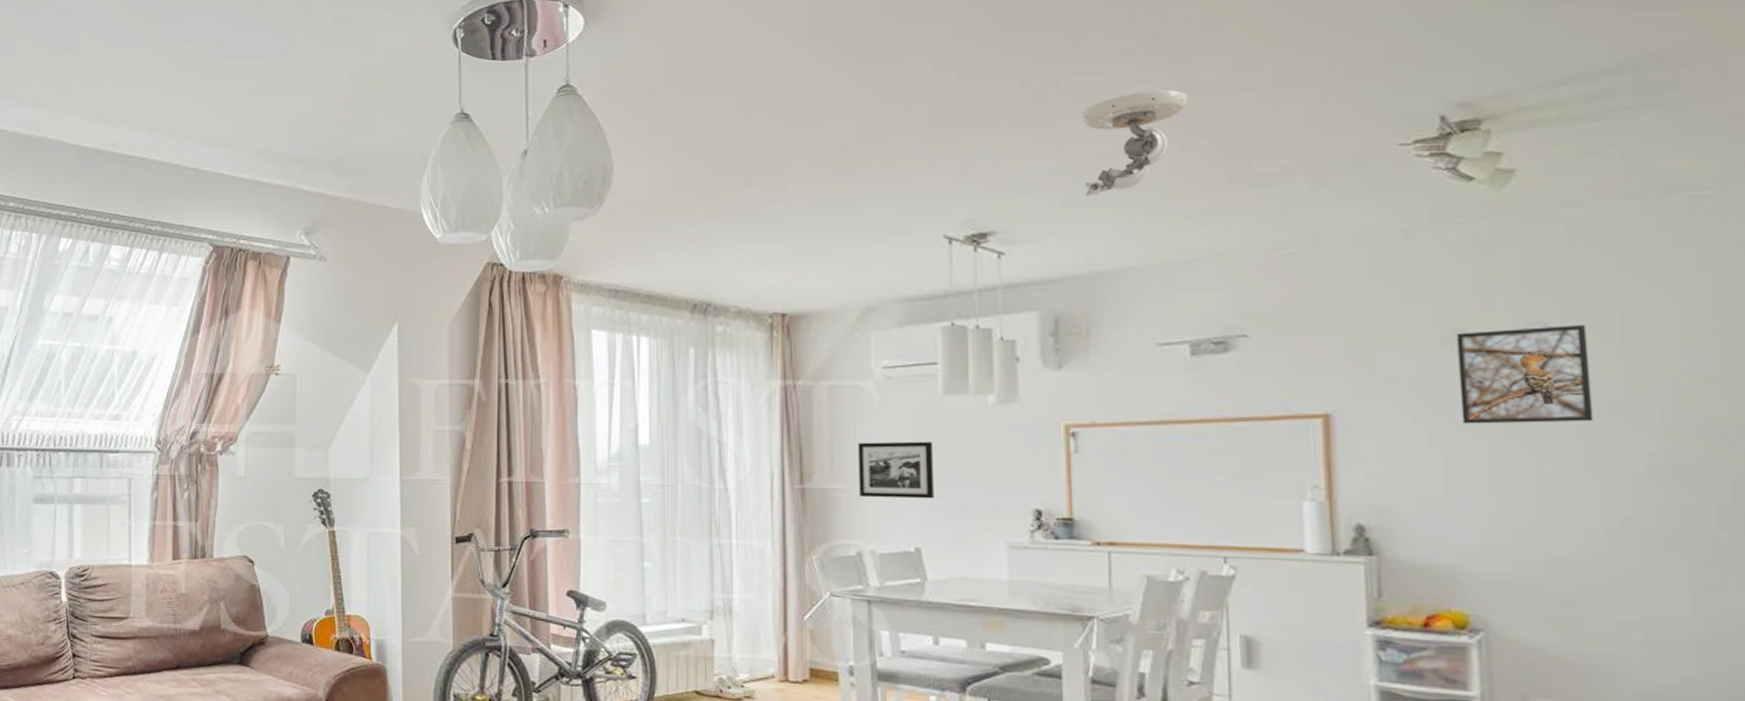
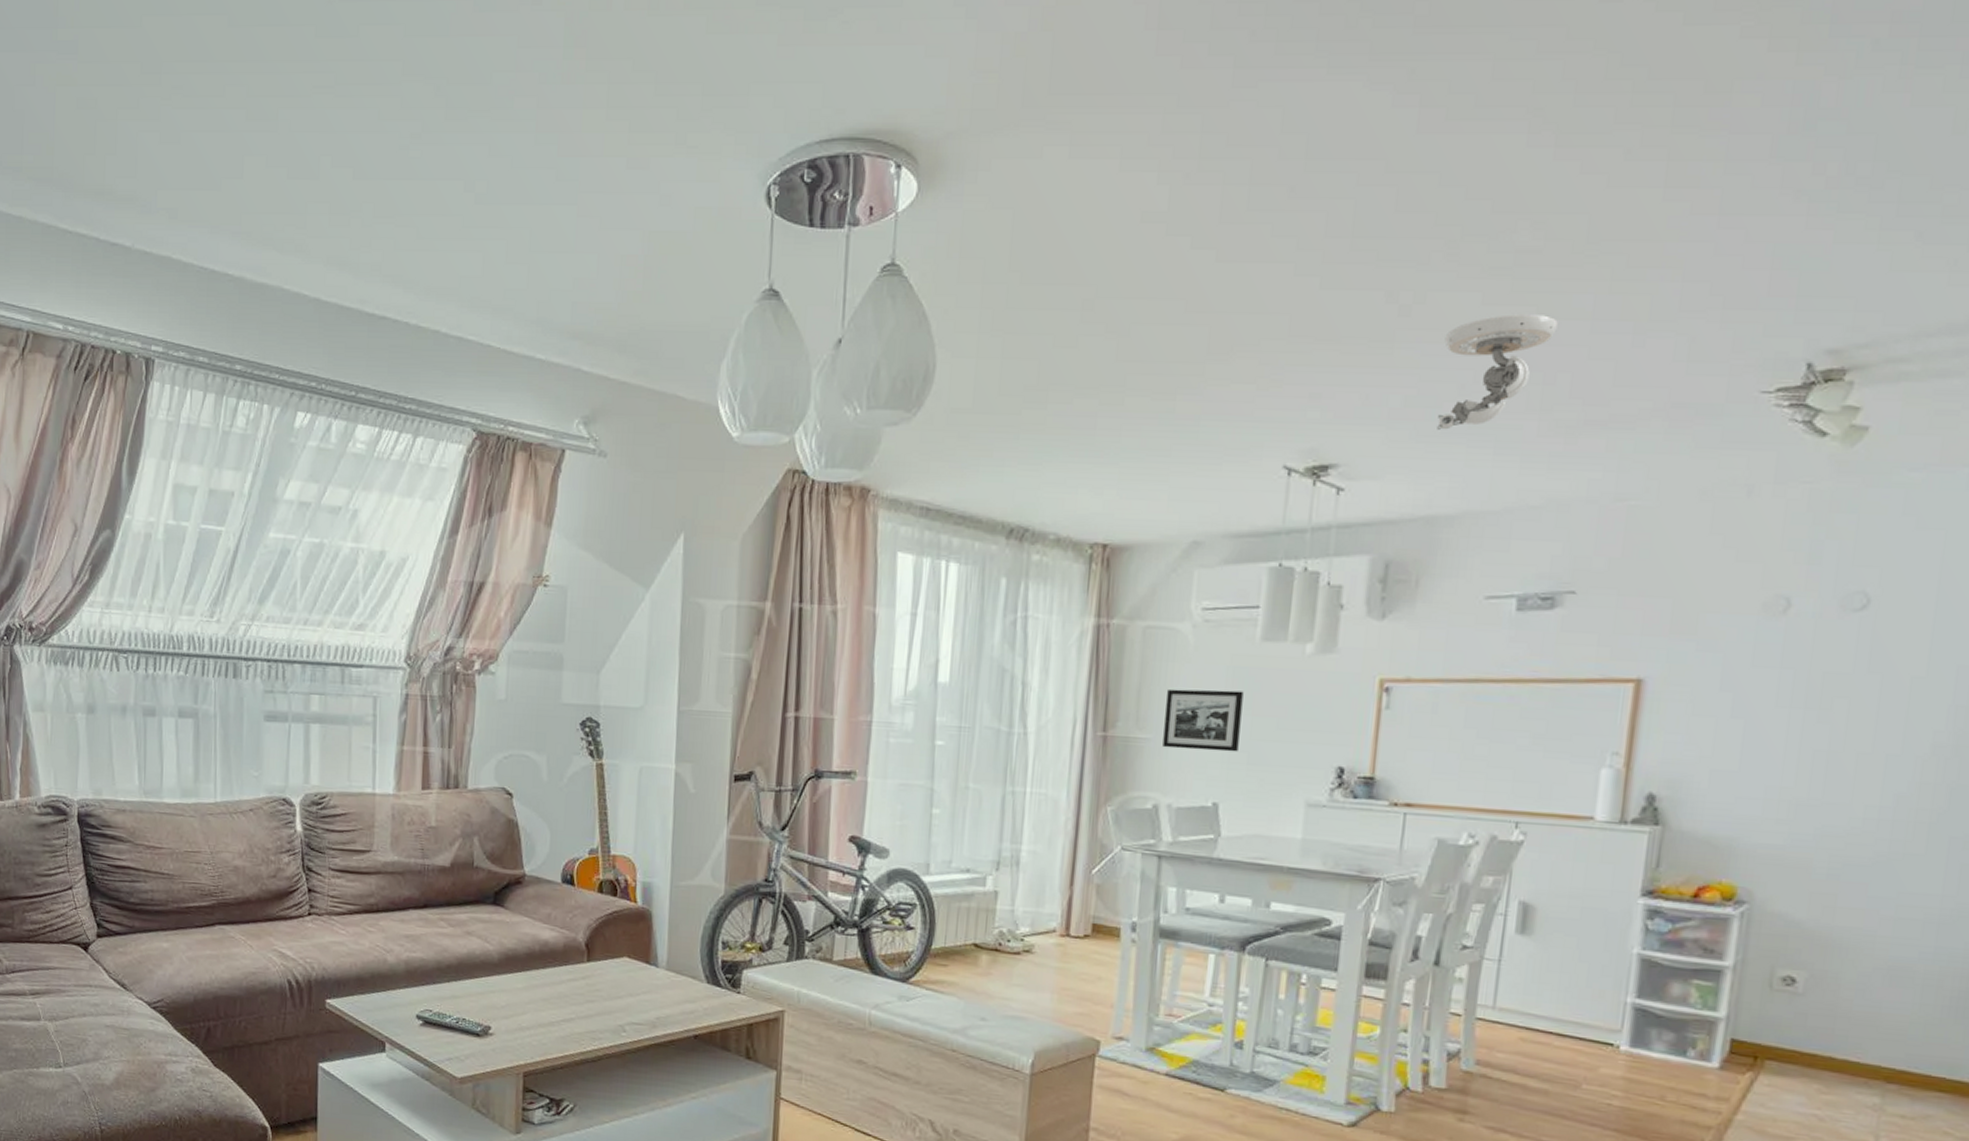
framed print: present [1456,324,1594,424] -> none [1767,596,1904,698]

